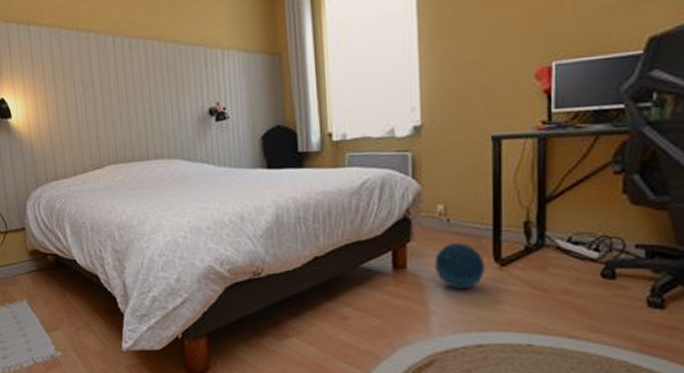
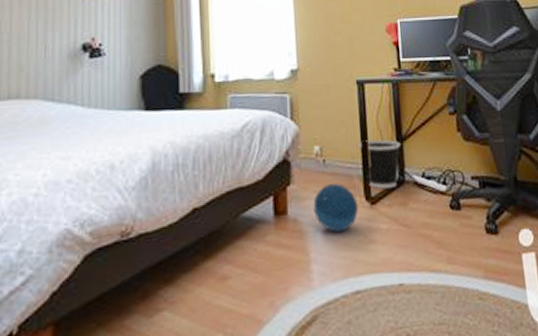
wastebasket: none [489,200,544,252] -> present [358,139,401,189]

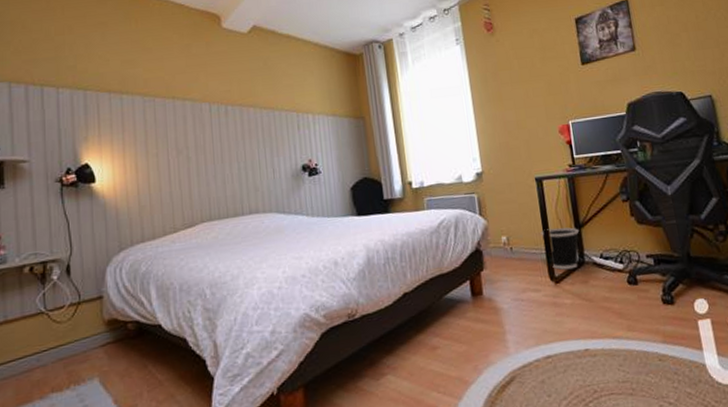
ball: present [313,184,359,232] -> none [504,267,545,308]

